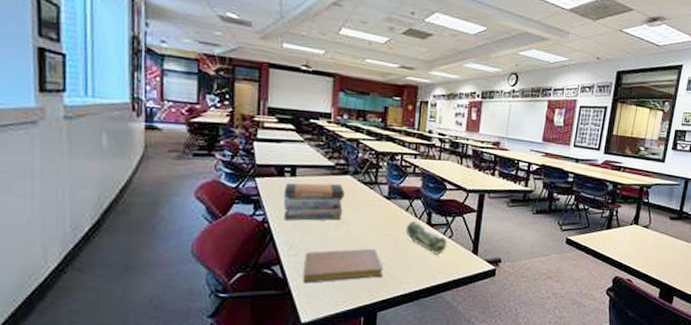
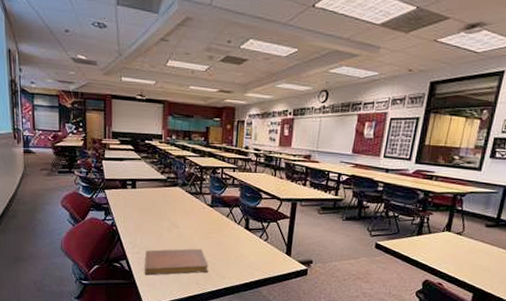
book stack: present [283,183,344,221] -> none [127,194,175,225]
pencil case: present [405,221,448,255] -> none [226,226,264,255]

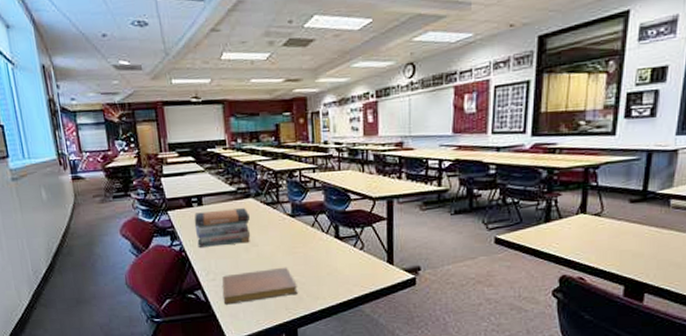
book stack: none [127,194,175,225] -> present [194,208,251,247]

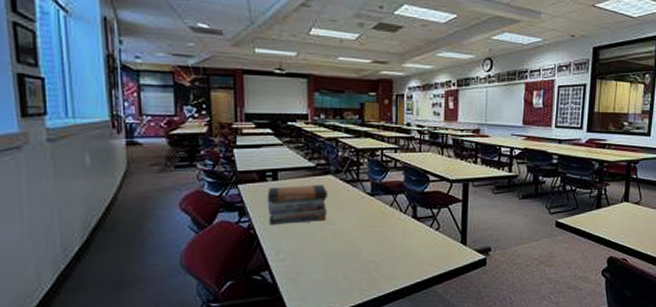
notebook: present [222,267,298,305] -> none [292,246,372,287]

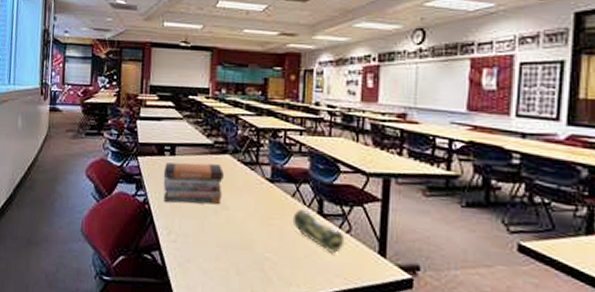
pencil case: none [391,216,435,248] -> present [292,209,345,253]

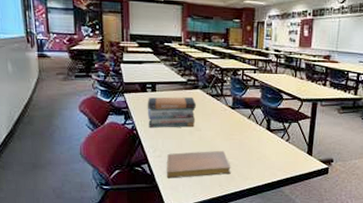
notebook: none [181,238,268,276] -> present [166,150,231,179]
pencil case: present [292,209,345,253] -> none [248,127,285,155]

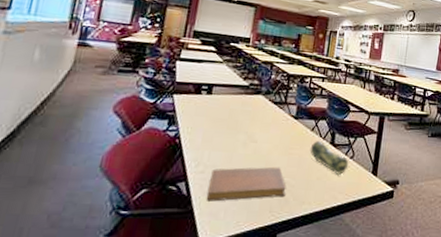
book stack: present [147,97,196,128] -> none [195,100,256,138]
pencil case: none [248,127,285,155] -> present [310,141,349,175]

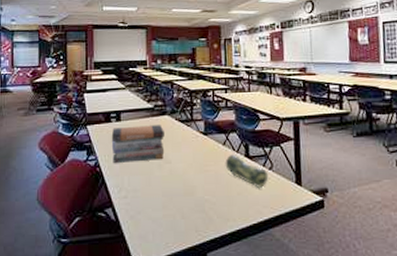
book stack: none [195,100,256,138] -> present [111,125,165,163]
notebook: present [206,166,286,202] -> none [133,185,208,225]

